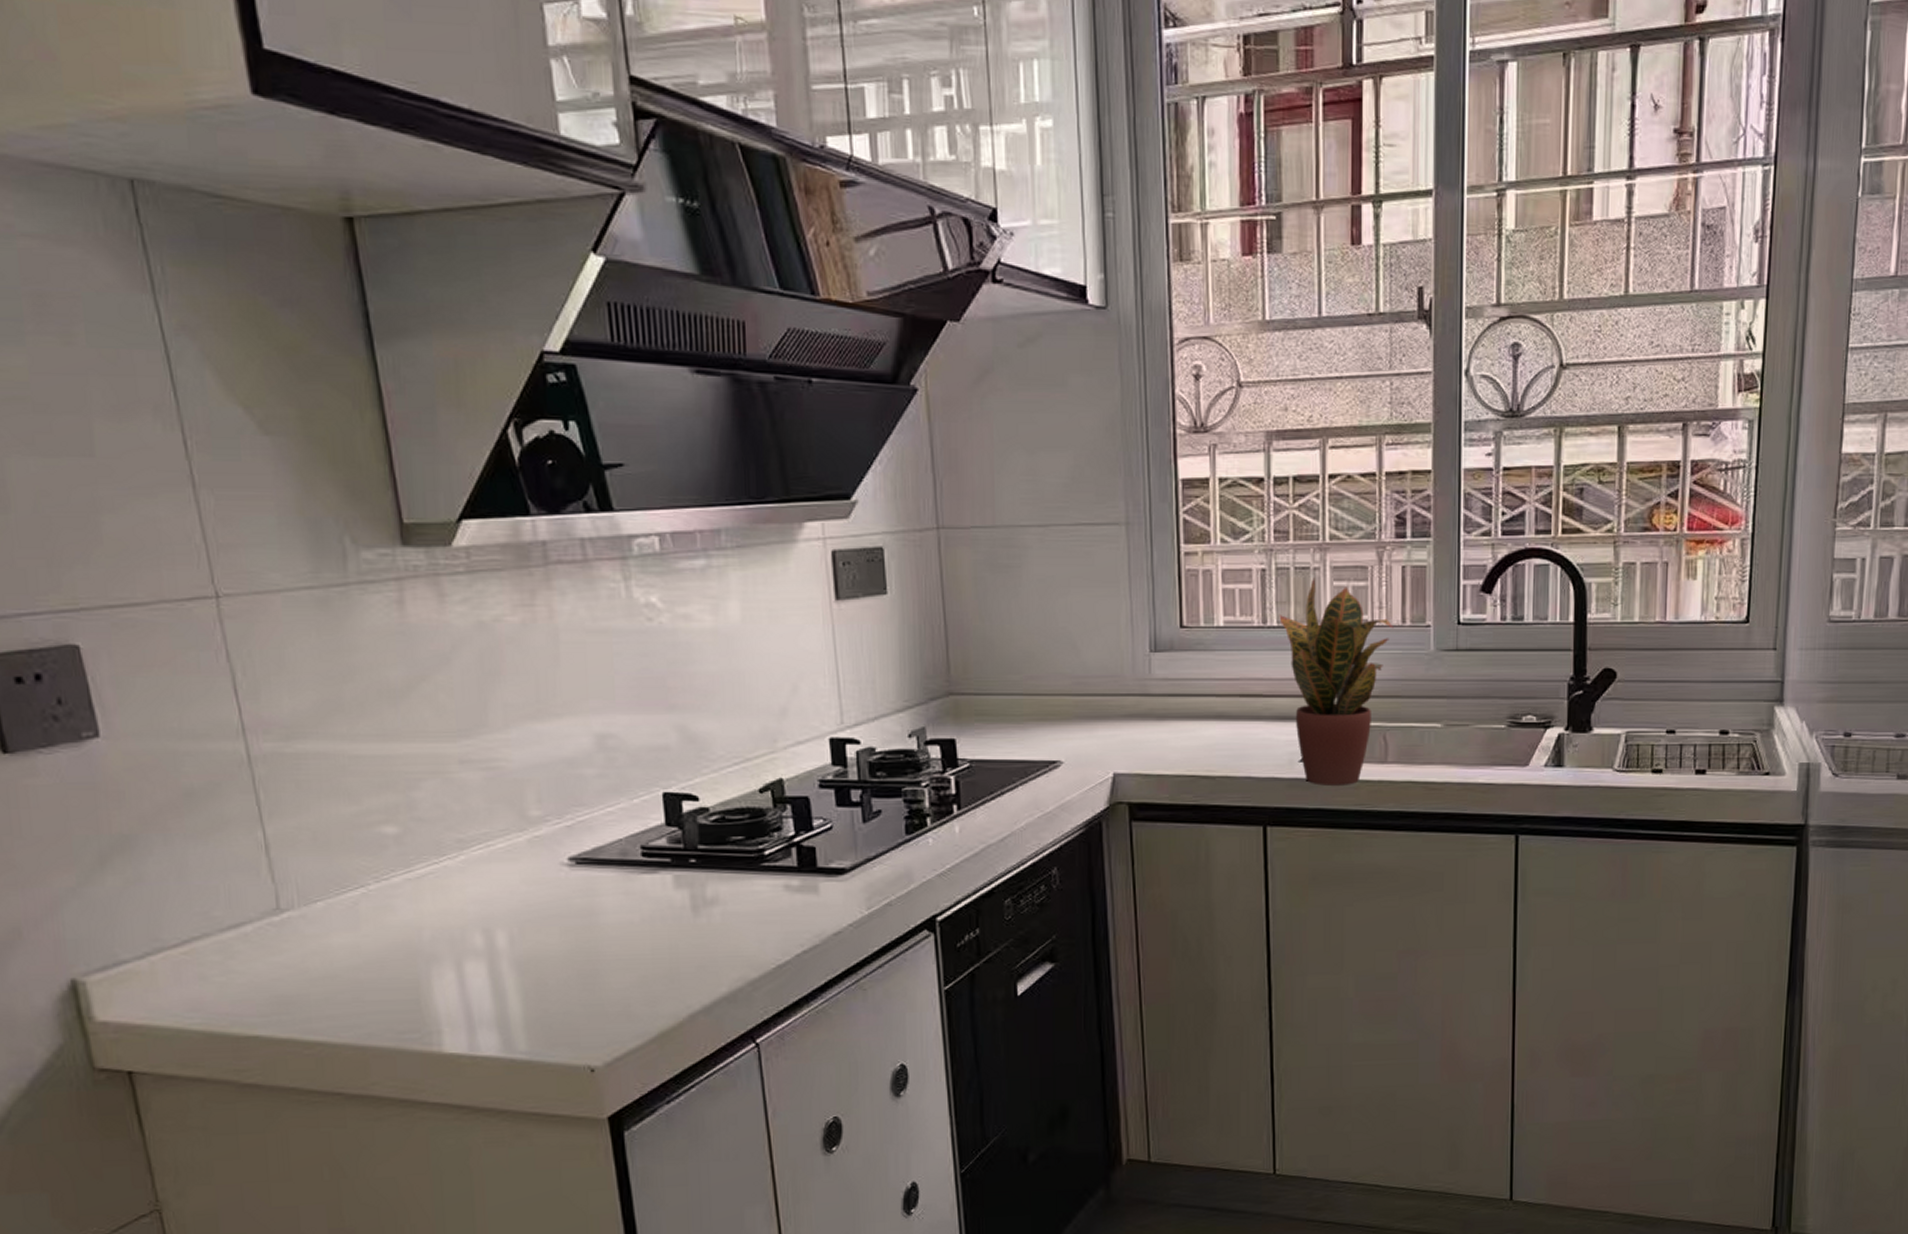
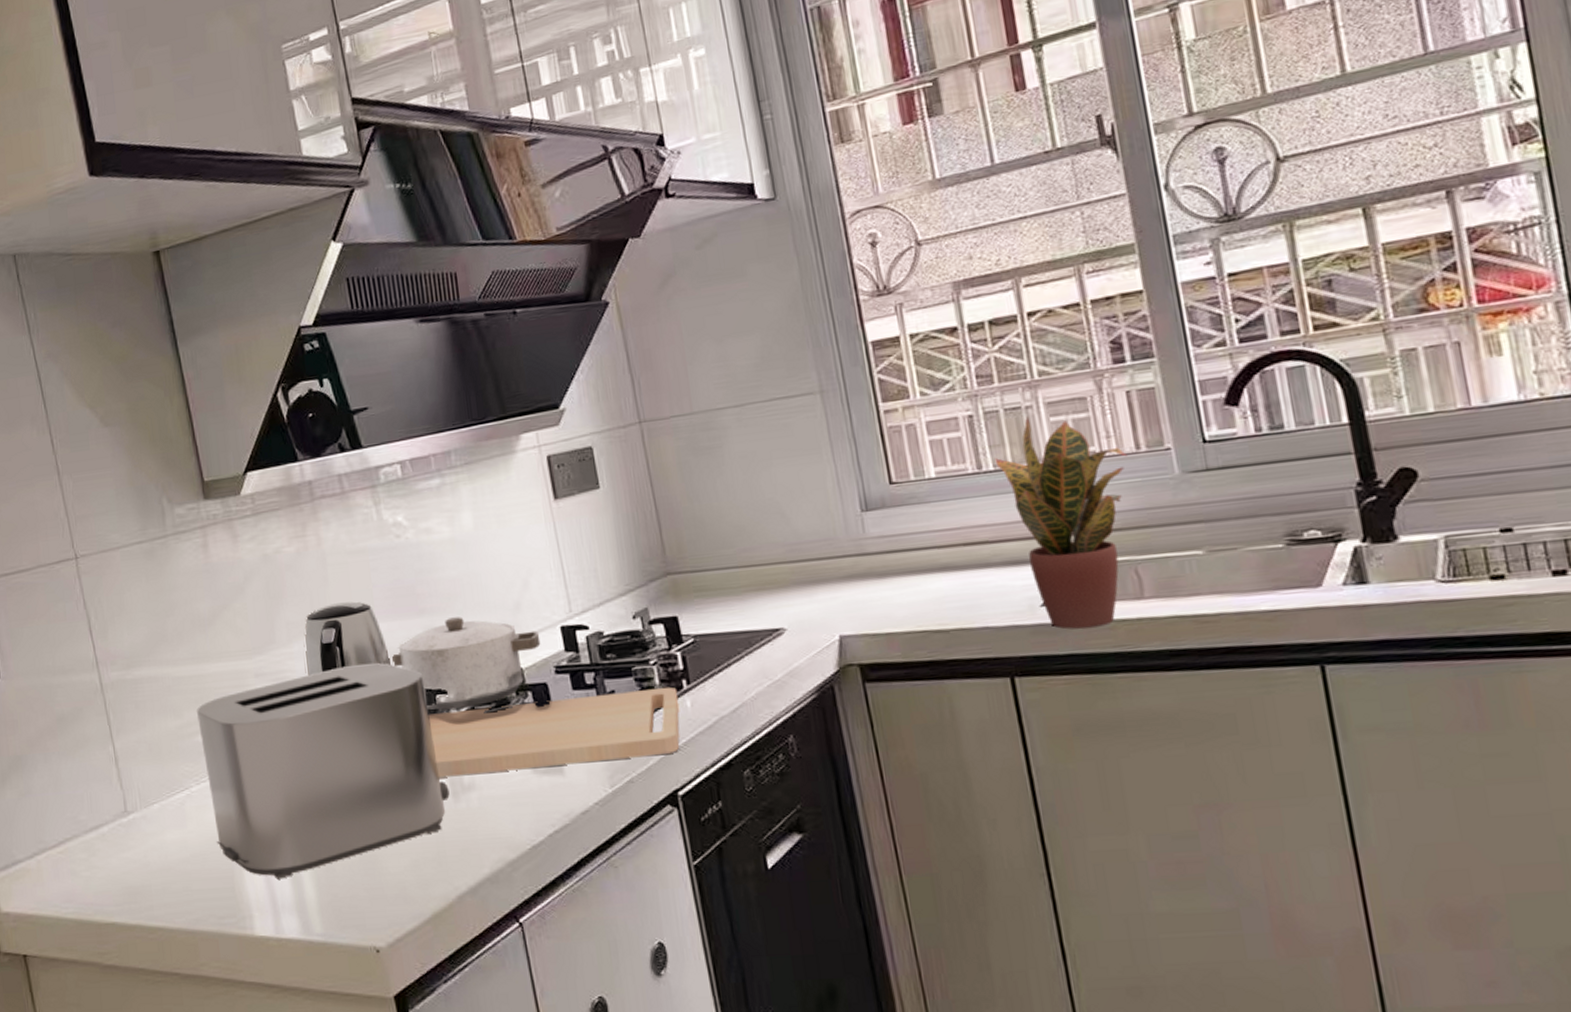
toaster: none [380,759,689,992] -> present [197,663,450,879]
kettle: none [523,688,630,768] -> present [303,601,391,676]
cooking pot: none [626,717,806,817] -> present [386,617,541,710]
cutting board: none [670,810,947,890] -> present [428,687,680,778]

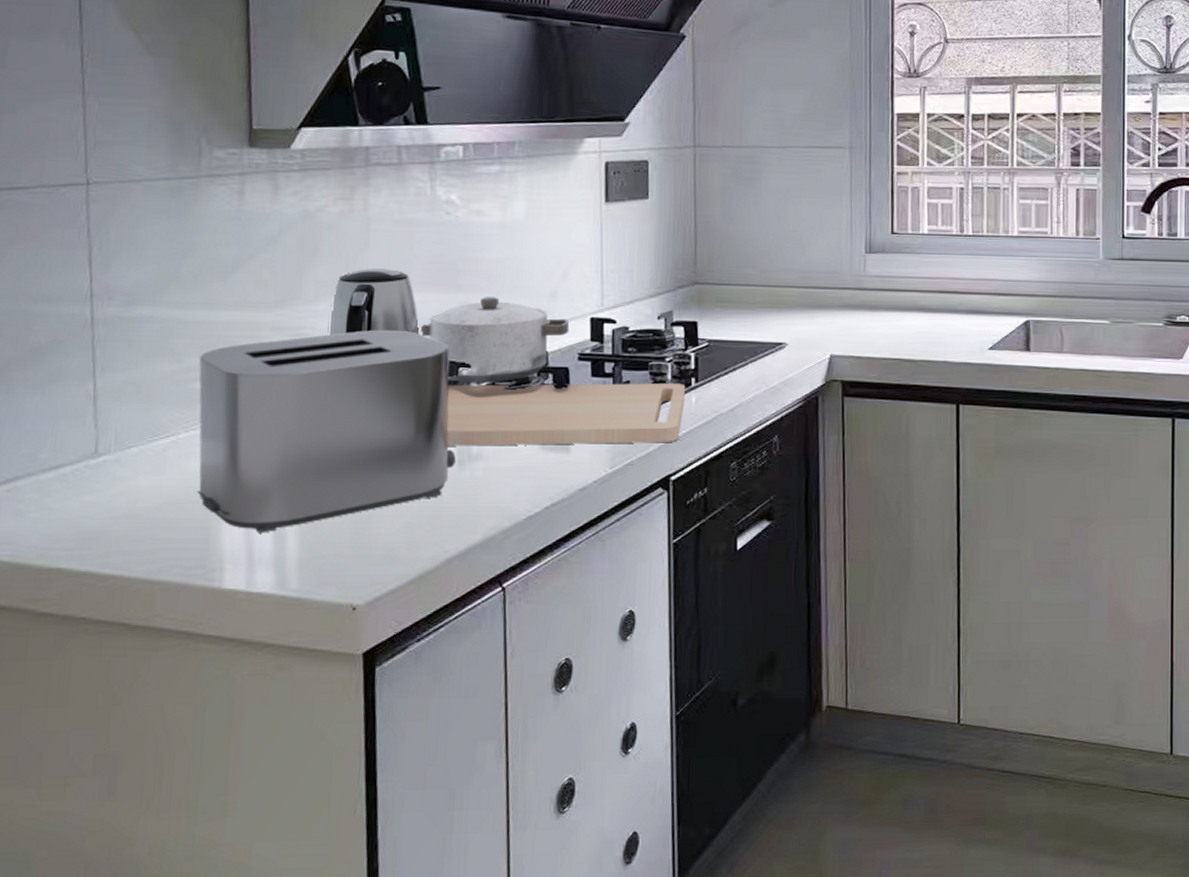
potted plant: present [994,416,1127,630] -> none [974,196,1069,372]

